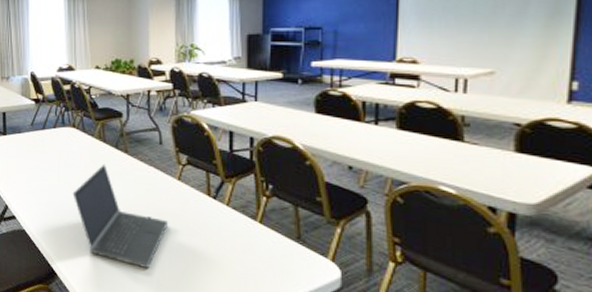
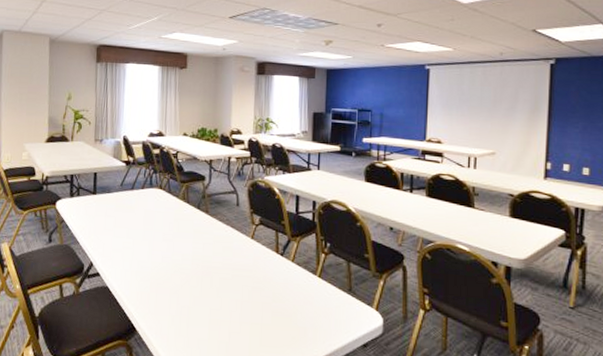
laptop computer: present [72,164,169,269] -> none [156,223,242,322]

